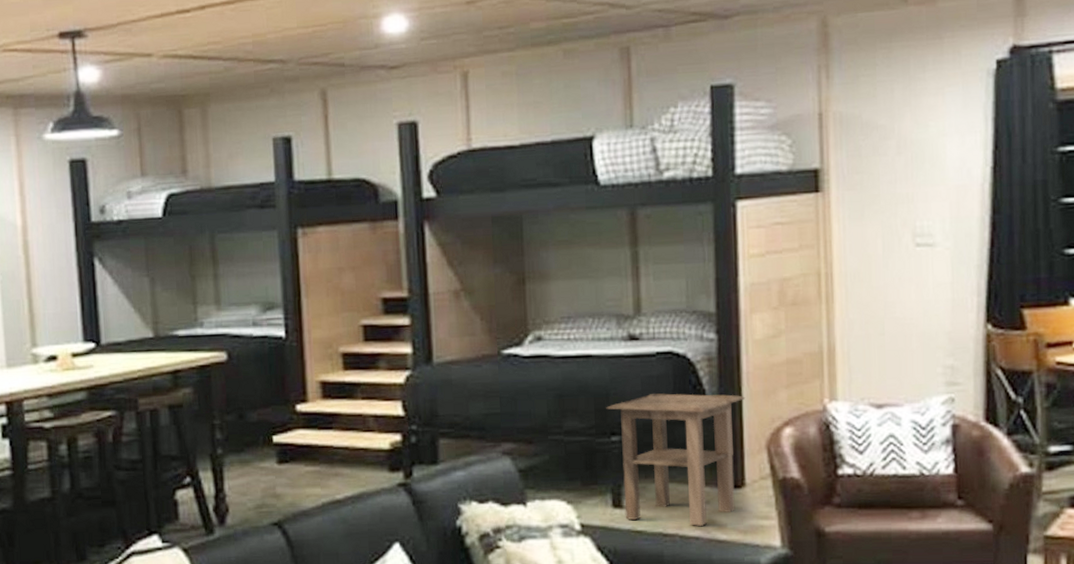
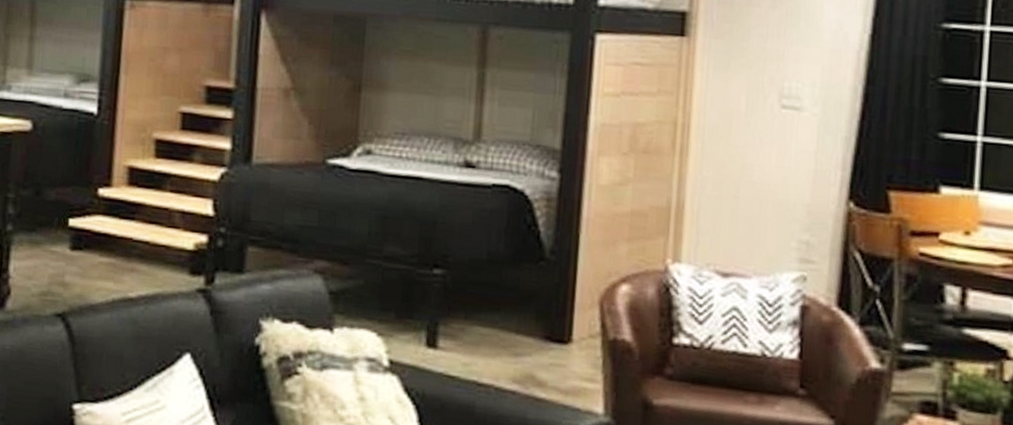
side table: present [606,393,746,527] -> none [432,228,583,381]

